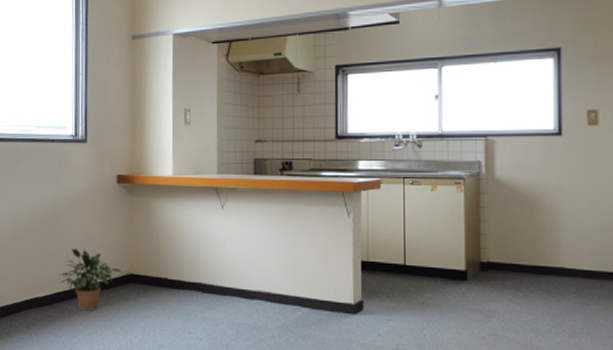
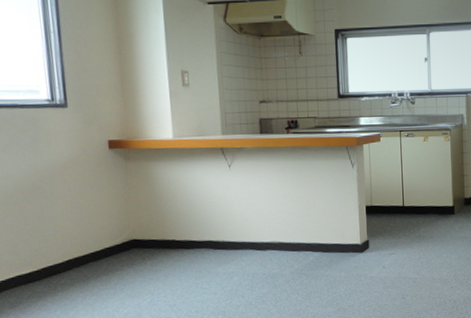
potted plant: present [59,249,122,311] -> none [46,219,123,282]

